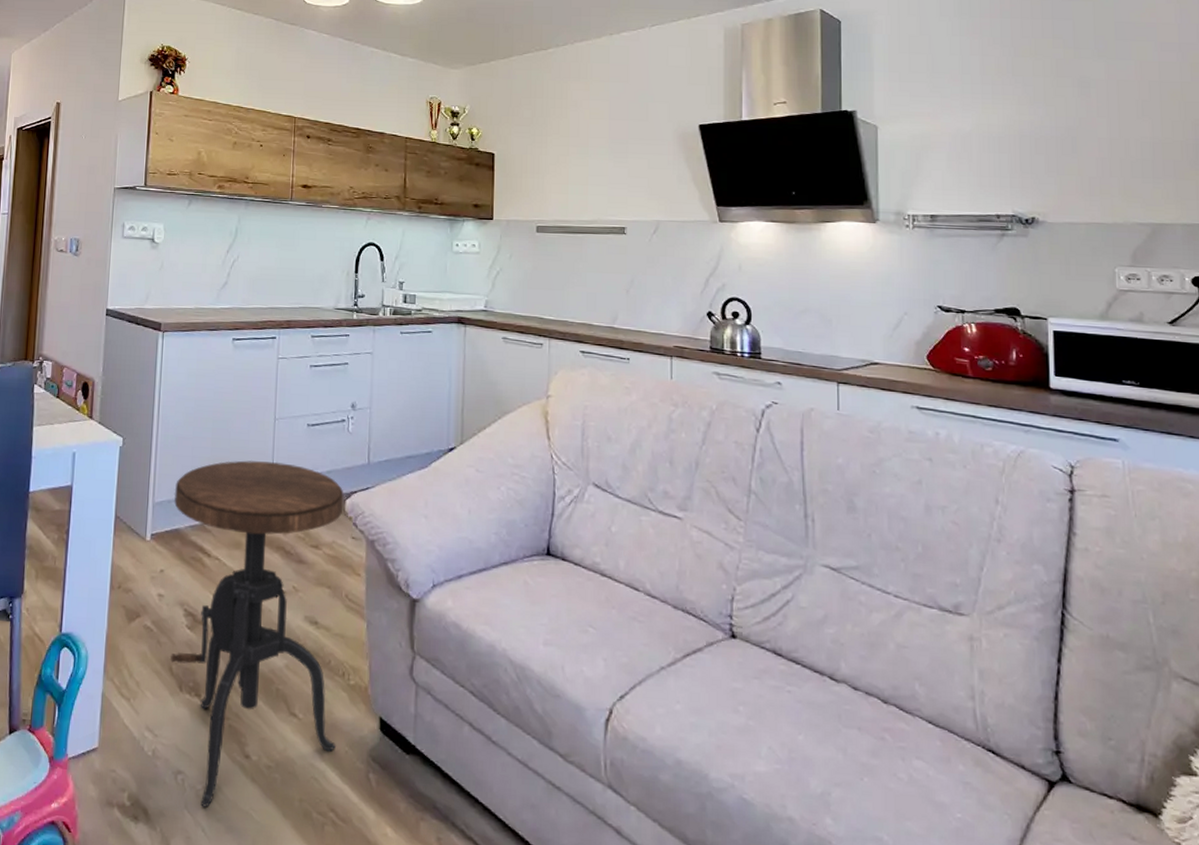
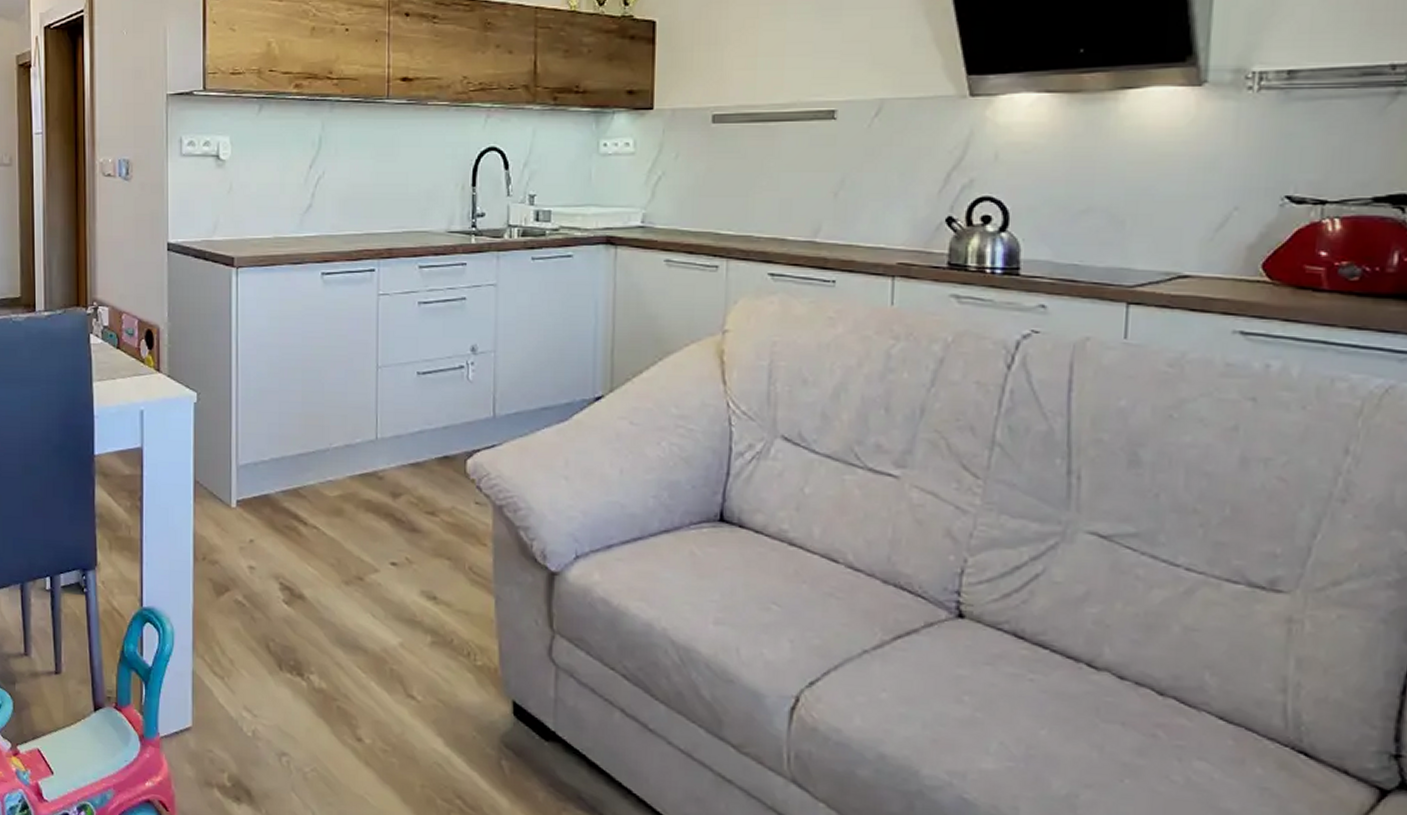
side table: present [170,460,344,807] -> none [260,416,465,791]

